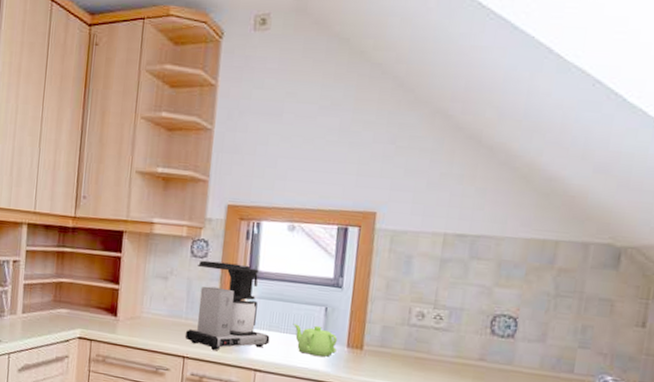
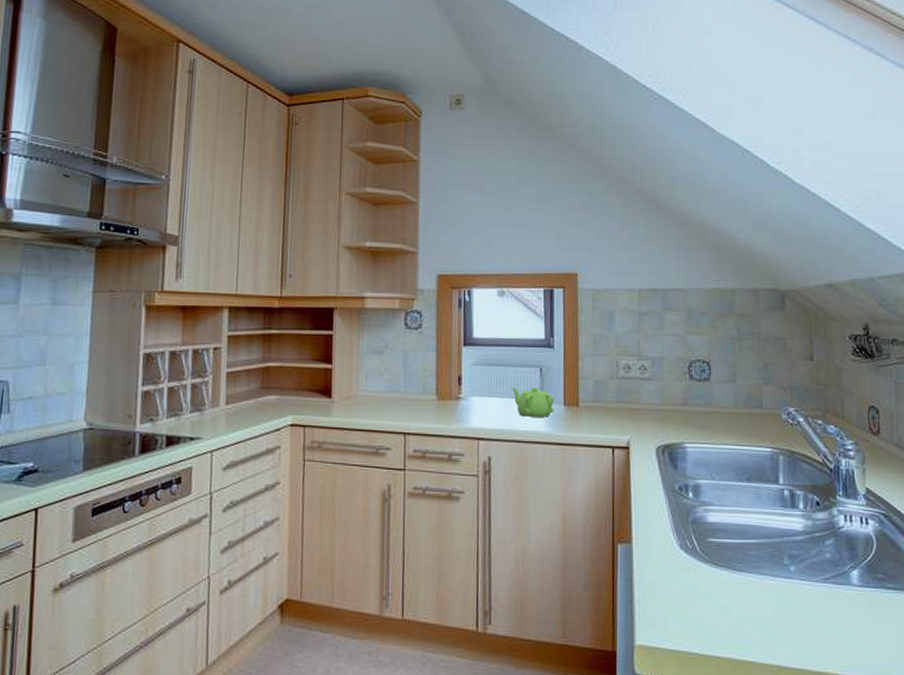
coffee maker: present [185,260,270,350] -> none [404,331,490,422]

